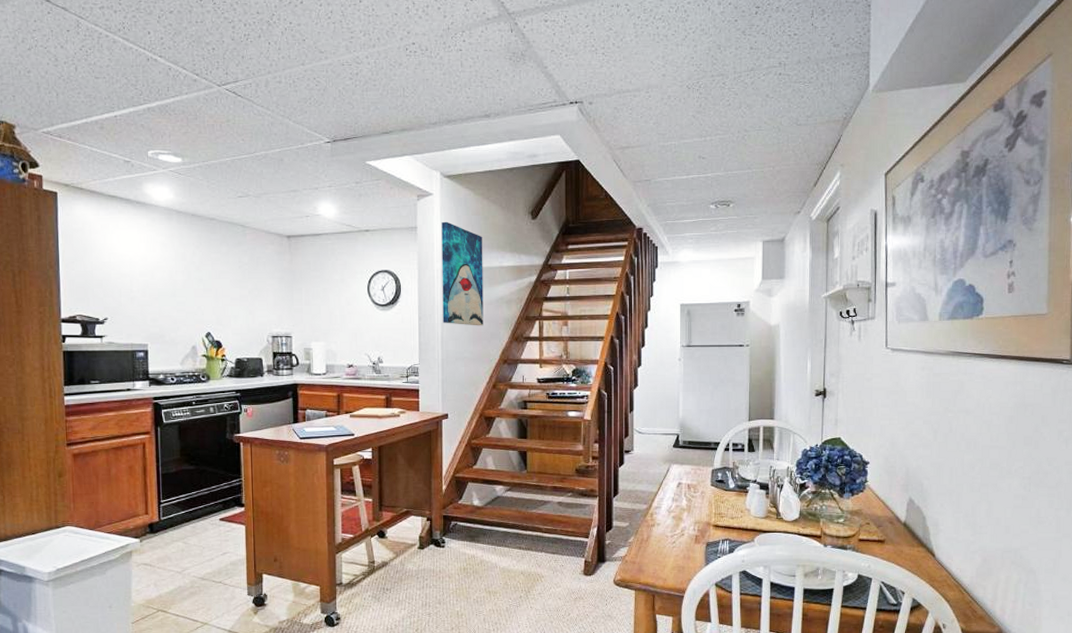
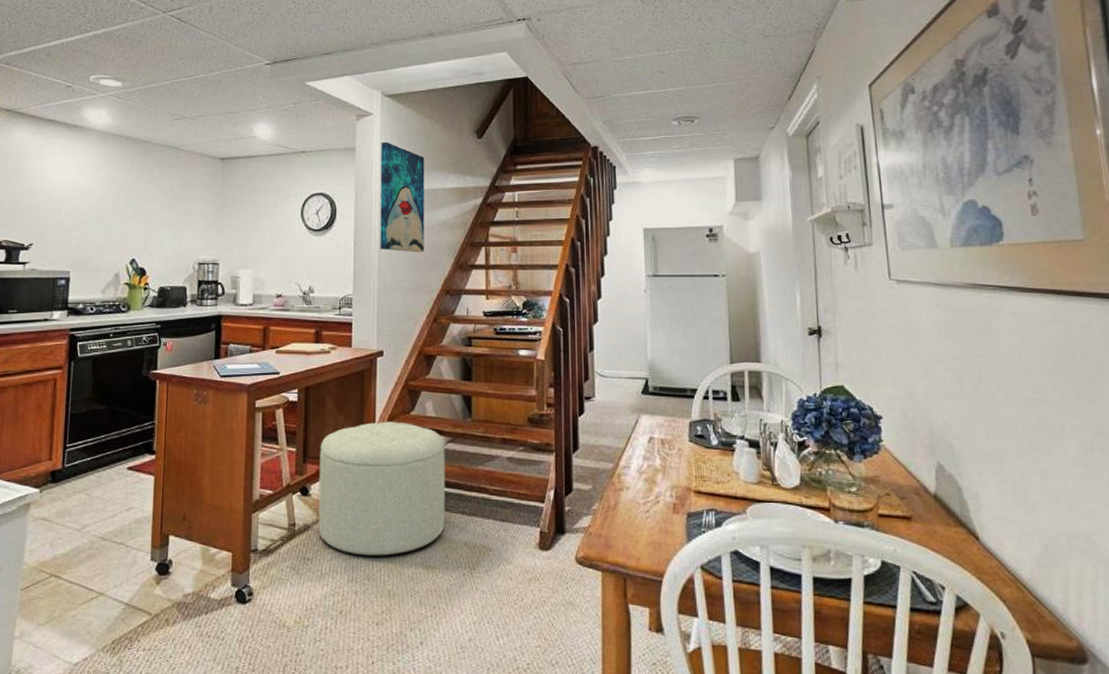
ottoman: none [393,474,504,585] -> present [318,421,445,556]

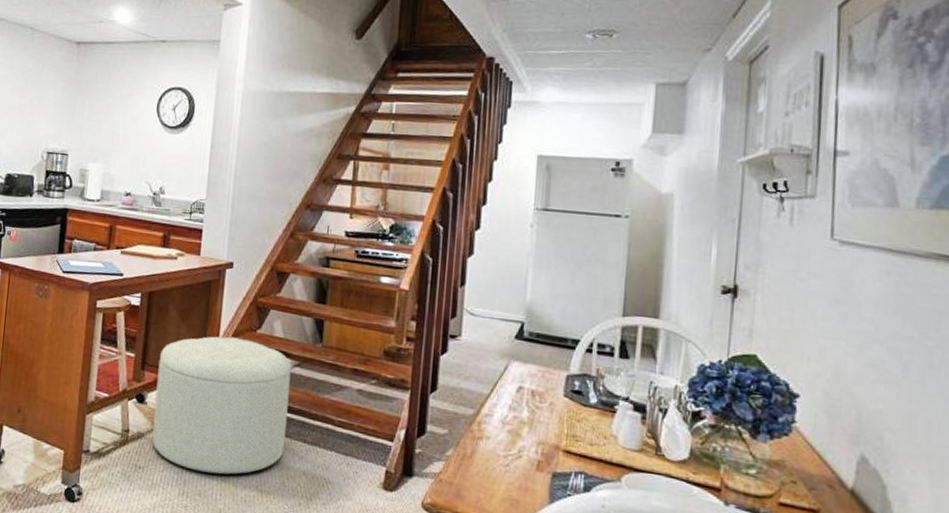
wall art: present [380,142,425,253] -> none [238,36,295,162]

